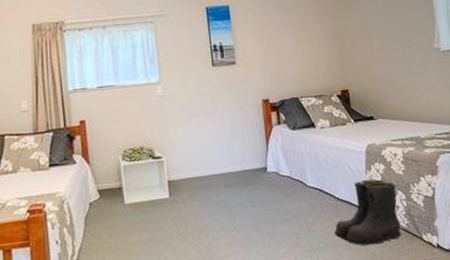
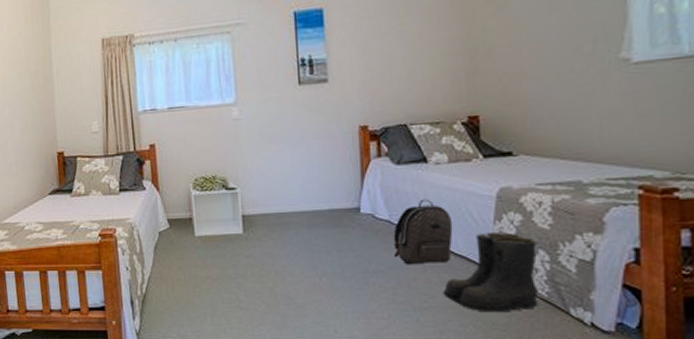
backpack: none [294,156,338,213] -> present [393,198,453,265]

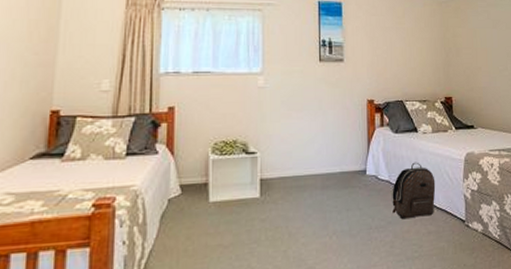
boots: present [443,231,538,313] -> none [429,188,494,257]

